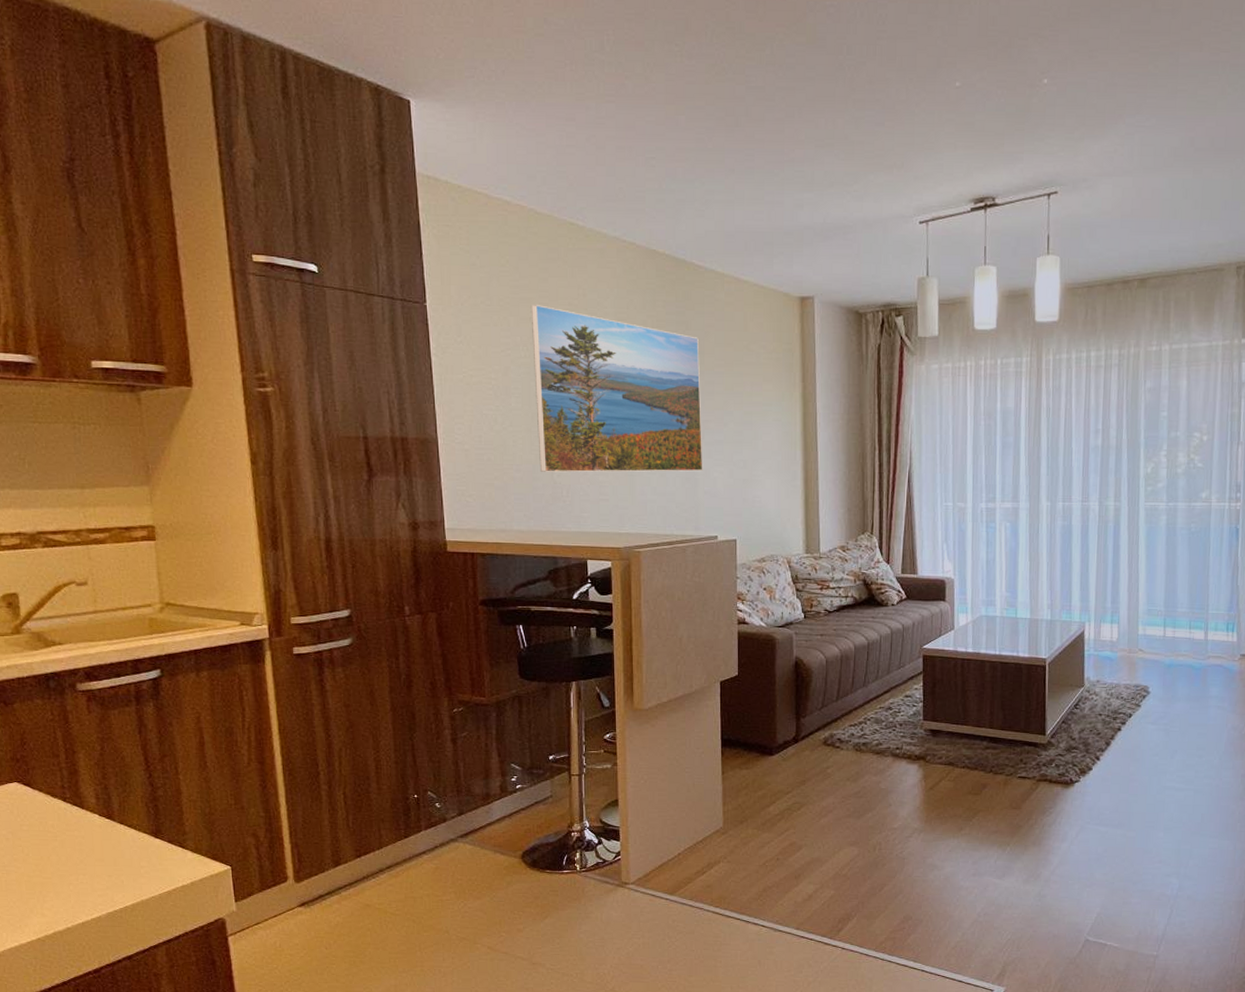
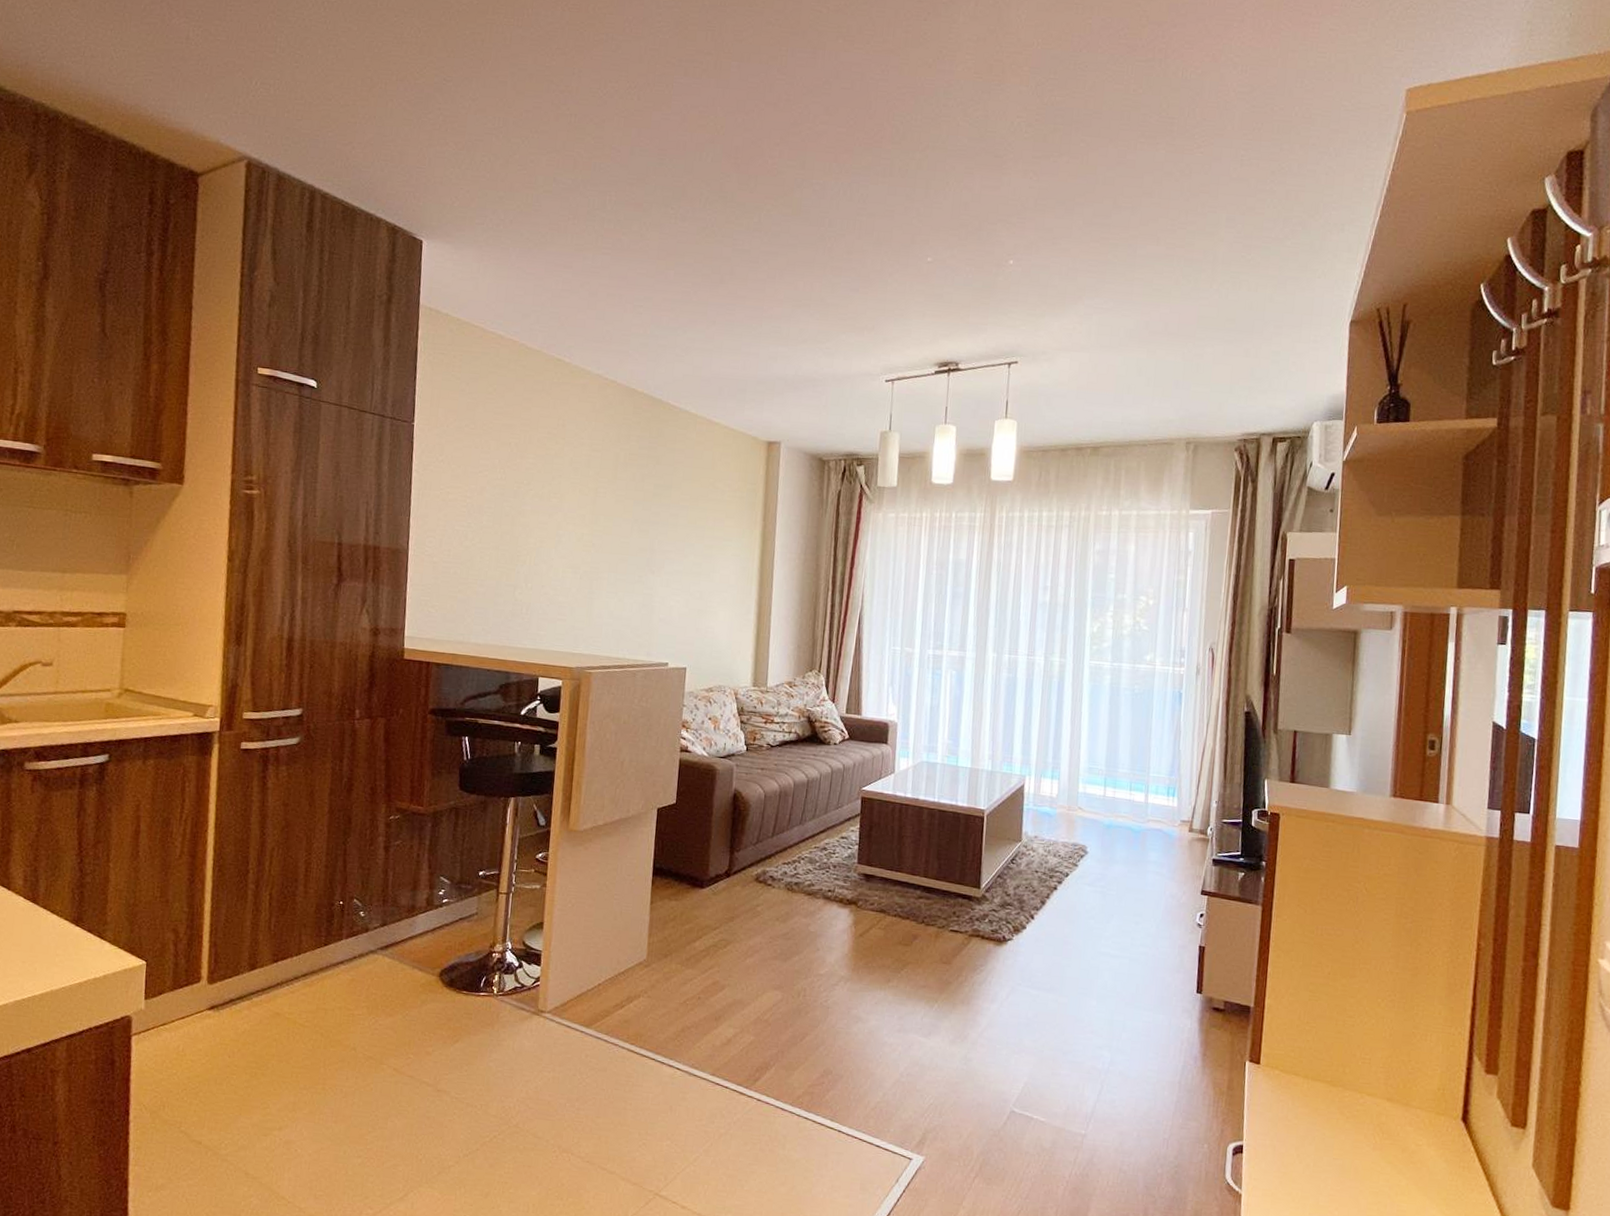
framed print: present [530,305,703,473] -> none [503,431,668,599]

